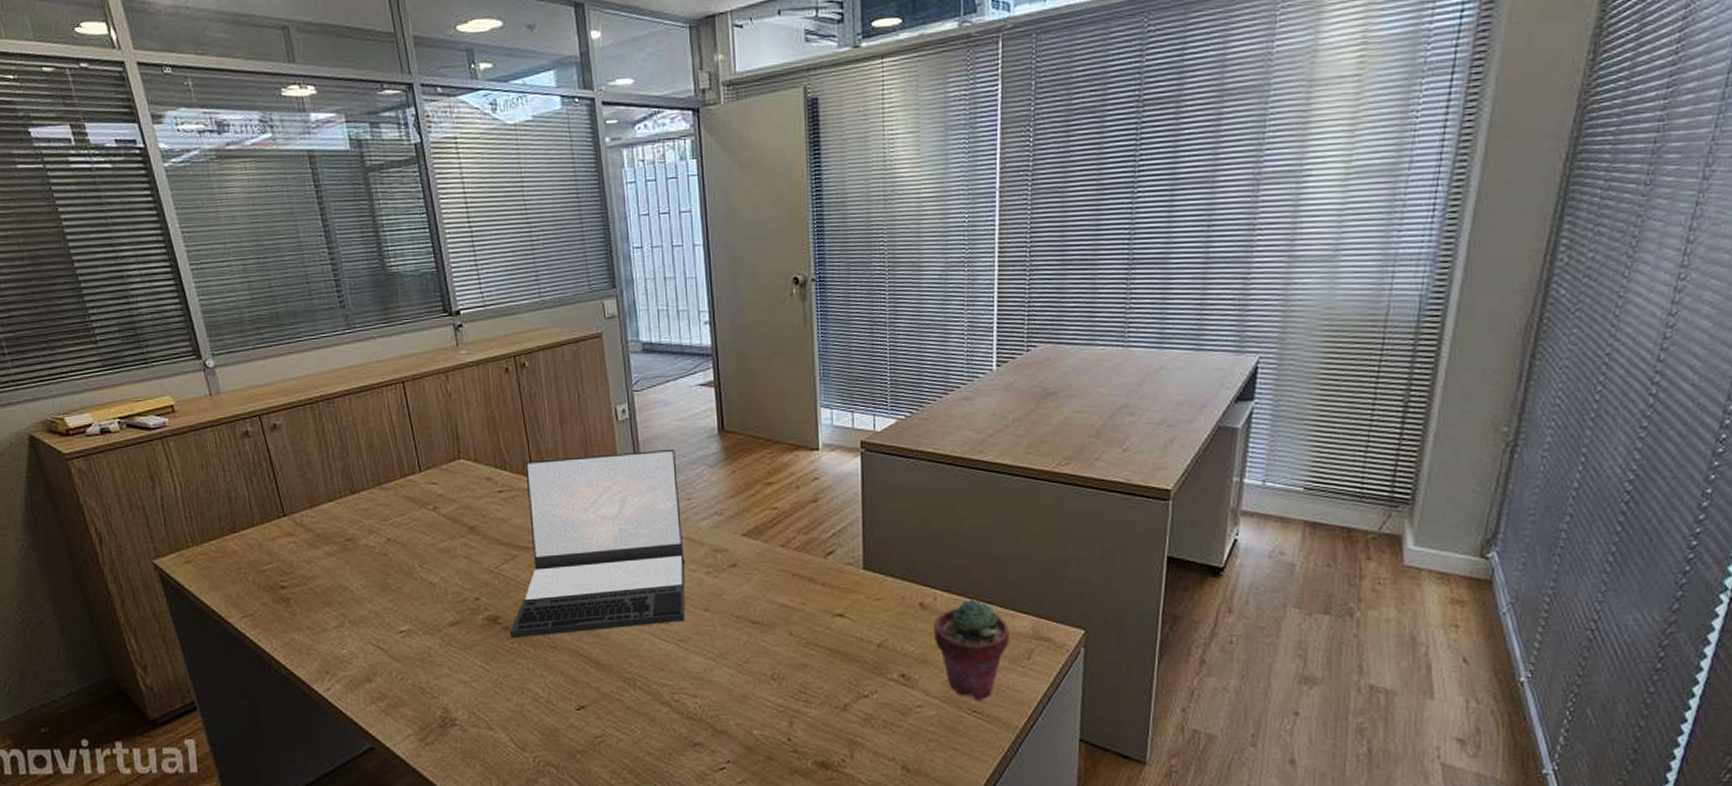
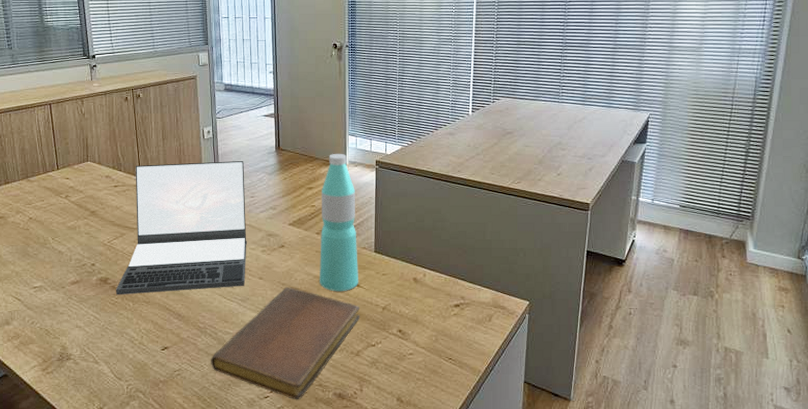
notebook: none [644,621,847,771] -> present [211,287,360,399]
water bottle: none [784,433,842,625] -> present [320,153,358,292]
potted succulent: present [934,598,1009,700] -> none [423,276,476,351]

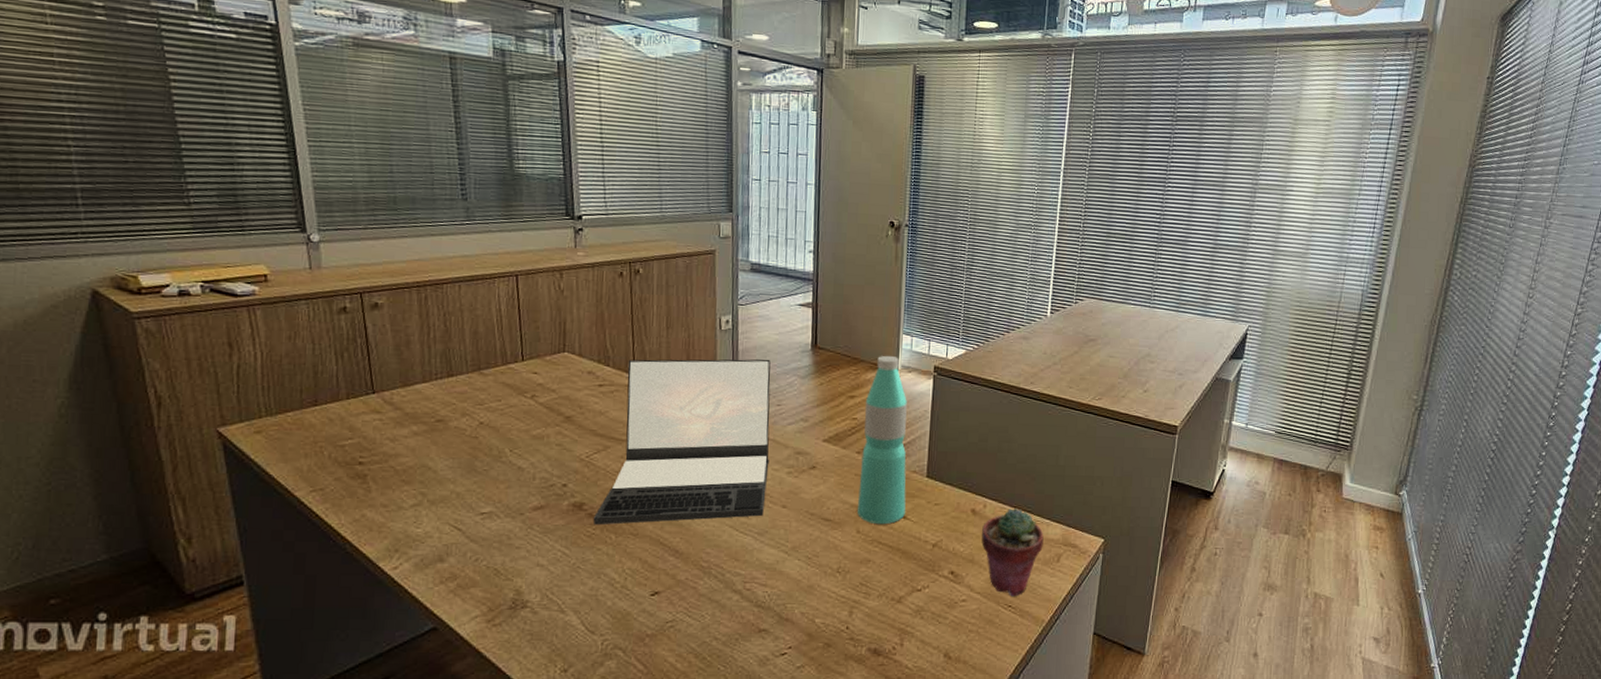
notebook: present [211,287,360,399] -> none [714,518,905,656]
potted succulent: none [423,276,476,351] -> present [981,507,1044,597]

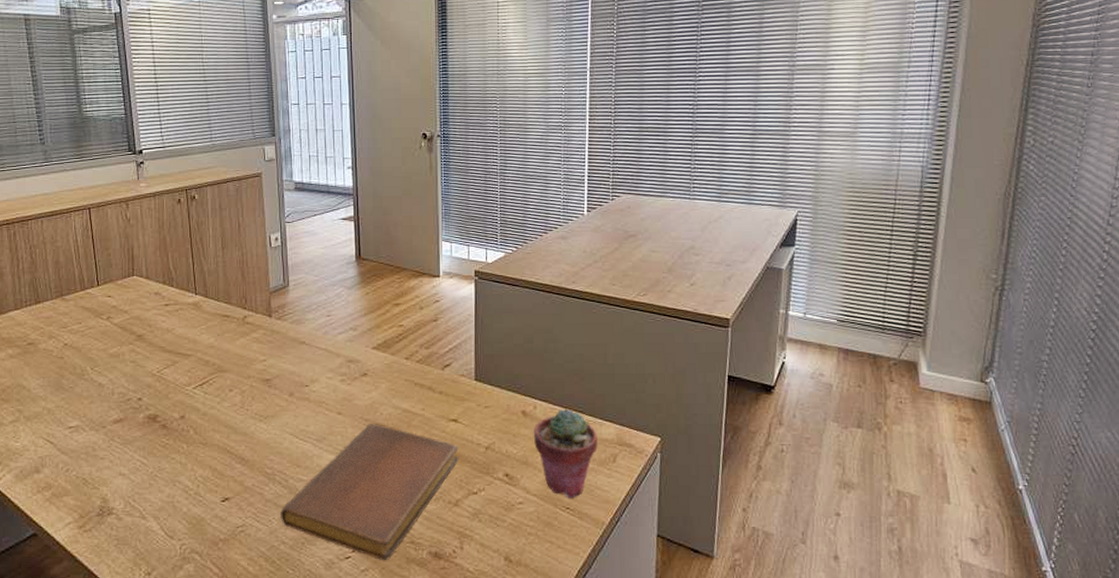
laptop: present [593,359,771,525] -> none [166,272,323,436]
notebook: none [714,518,905,656] -> present [280,424,459,560]
water bottle: present [858,355,907,525] -> none [409,262,456,429]

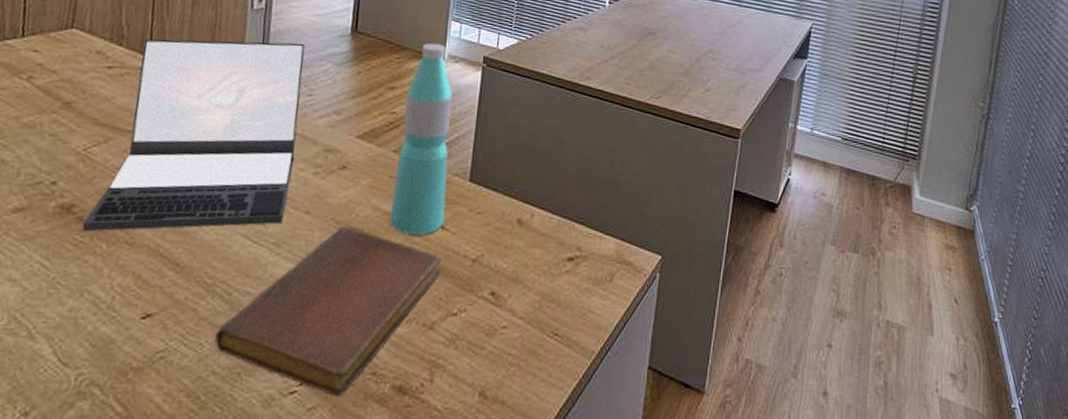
laptop: none [166,272,323,436] -> present [82,39,305,232]
water bottle: none [409,262,456,429] -> present [390,43,453,236]
potted succulent: present [534,408,598,498] -> none [527,218,596,323]

